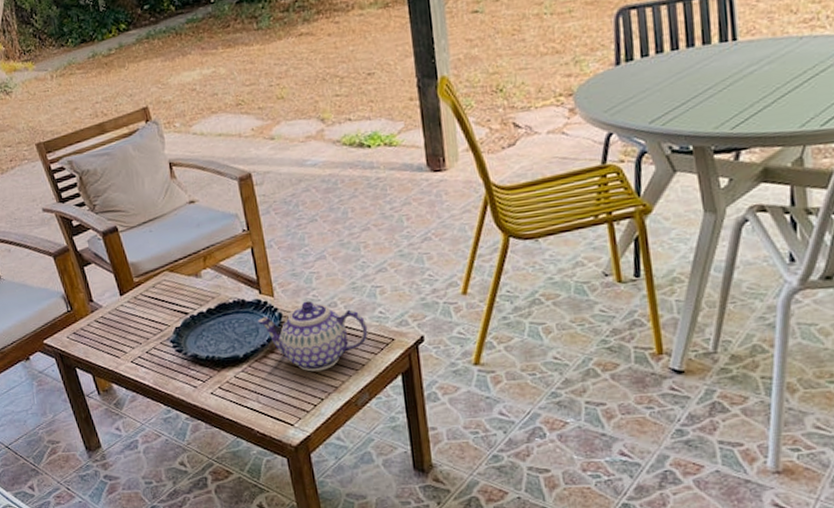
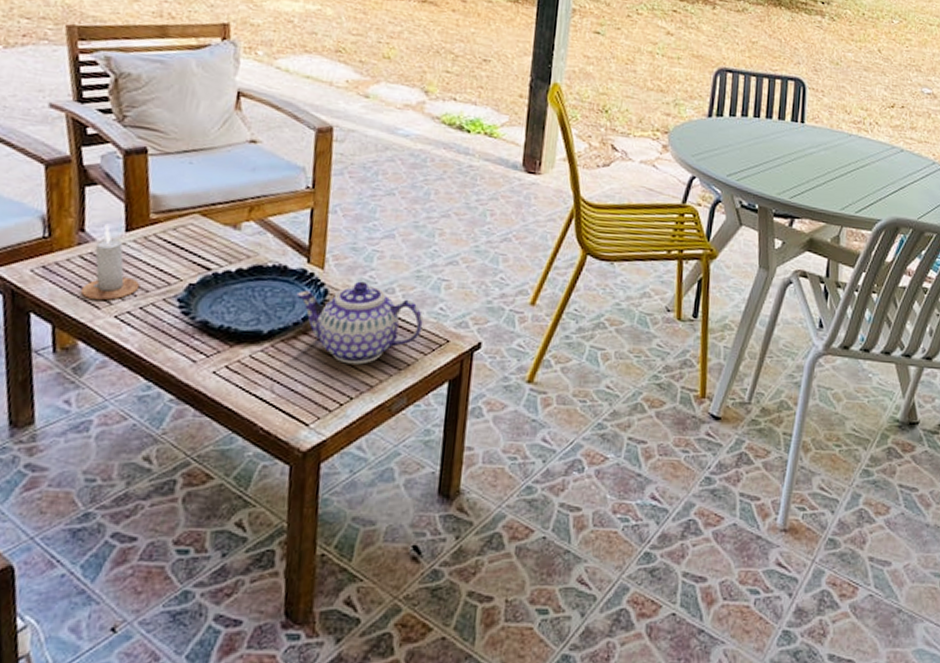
candle: none [103,293,142,352] -> present [80,225,141,301]

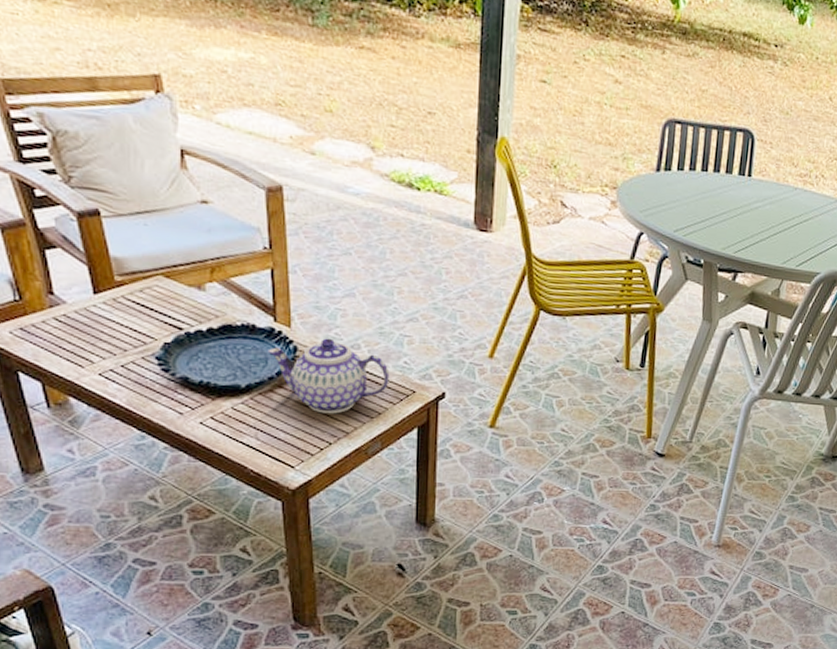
candle: present [80,225,141,301] -> none [61,287,118,360]

